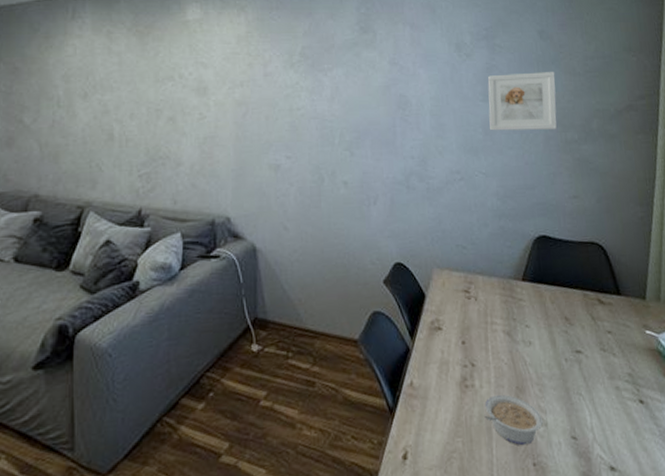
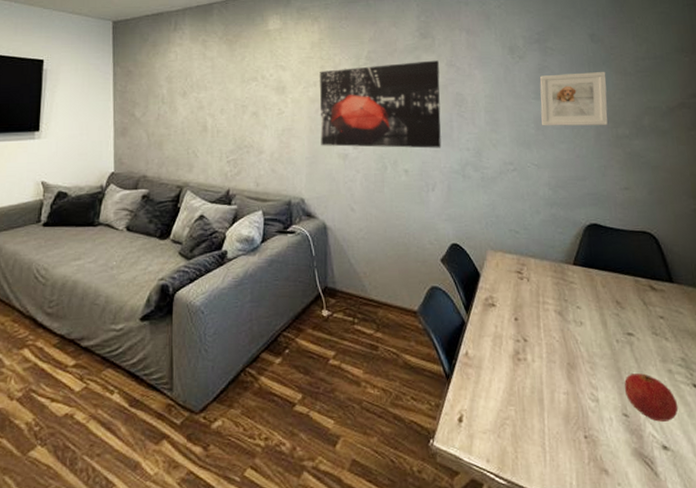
wall art: none [247,58,384,157] -> present [320,60,442,149]
legume: present [484,394,543,446] -> none [536,369,594,419]
fruit: none [572,392,626,442] -> present [624,373,679,422]

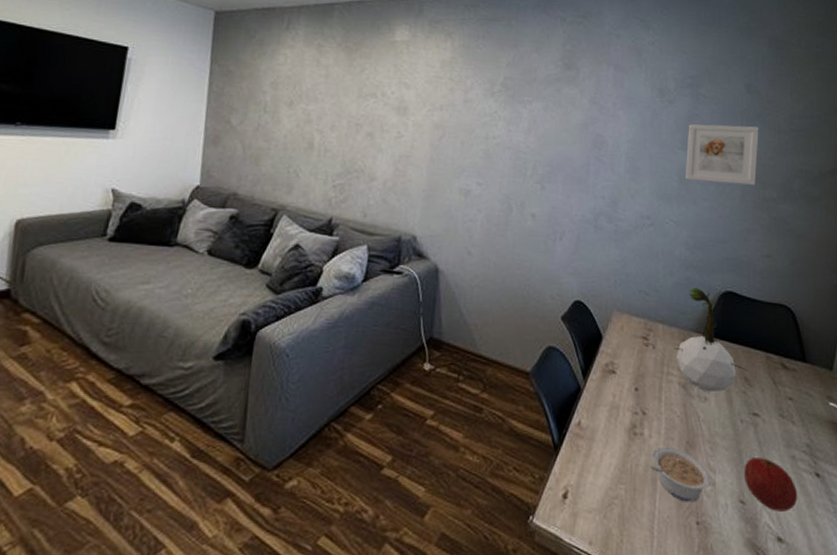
wall art: present [320,60,442,149] -> none [441,93,581,193]
legume: none [536,369,594,419] -> present [650,446,710,502]
plant: none [547,223,619,317] -> present [674,287,749,393]

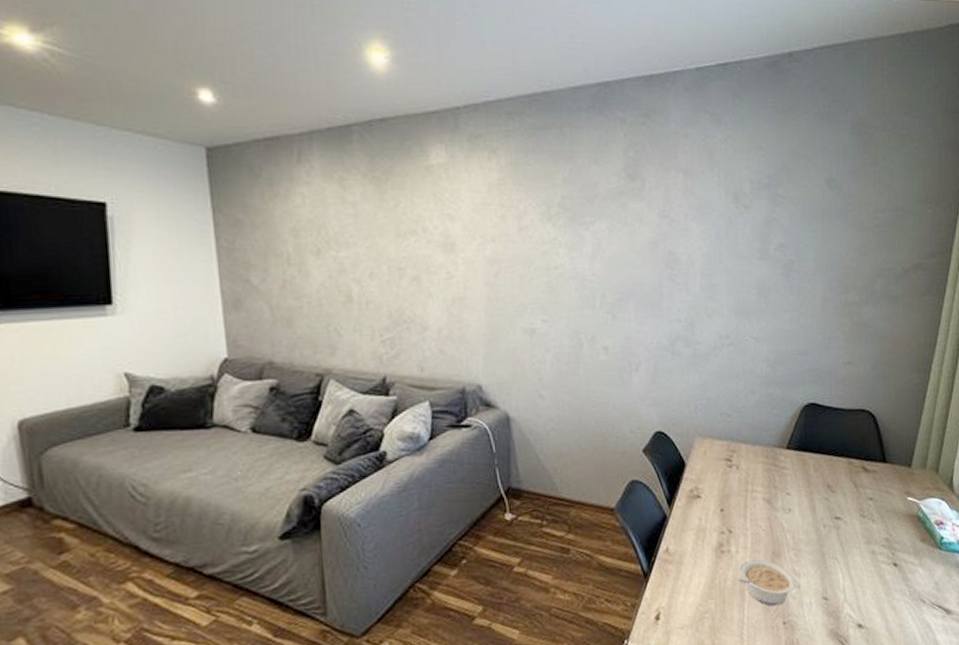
plant: present [674,287,749,393] -> none [758,403,831,504]
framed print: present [686,124,759,186] -> none [765,226,841,292]
fruit: present [743,458,798,511] -> none [826,556,877,602]

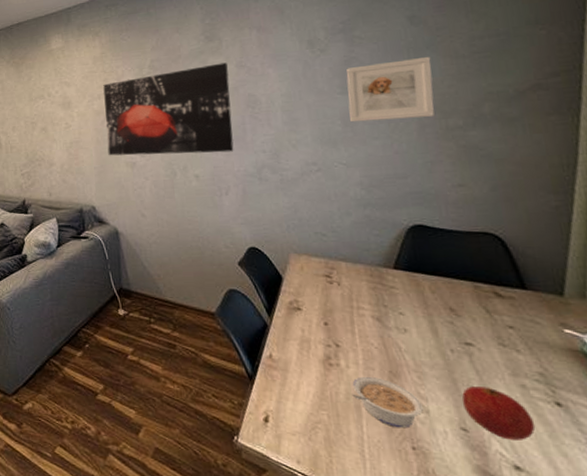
wall art: none [499,209,650,321] -> present [103,62,234,156]
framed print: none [765,226,841,292] -> present [346,57,434,123]
fruit: none [826,556,877,602] -> present [461,386,536,440]

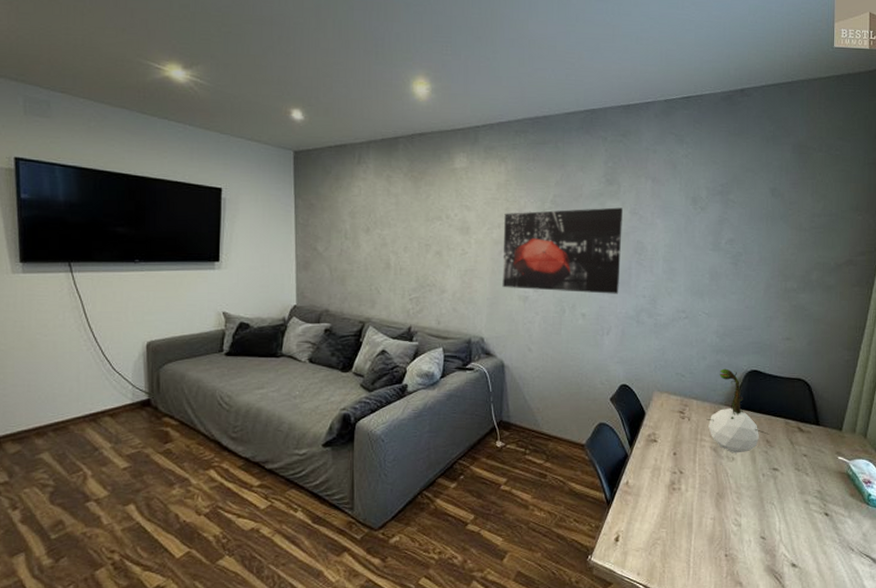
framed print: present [346,57,434,123] -> none [716,226,782,279]
legume: present [352,376,423,428] -> none [687,498,737,540]
plant: none [361,224,454,324] -> present [706,368,770,453]
fruit: present [461,386,536,440] -> none [764,503,810,544]

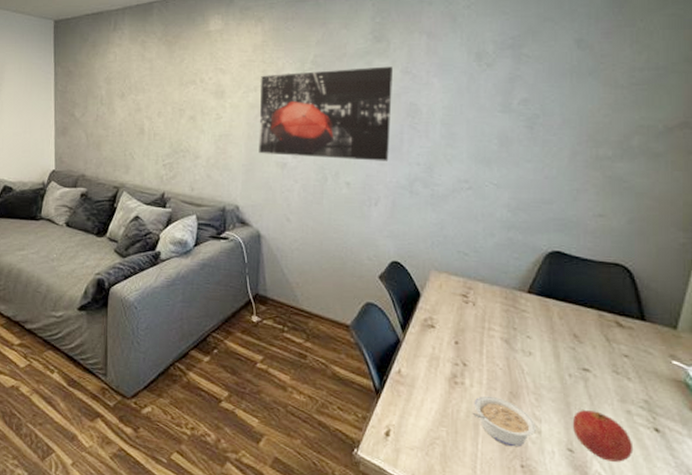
legume: none [687,498,737,540] -> present [472,395,536,447]
plant: present [706,368,770,453] -> none [496,248,578,348]
fruit: none [764,503,810,544] -> present [572,410,634,462]

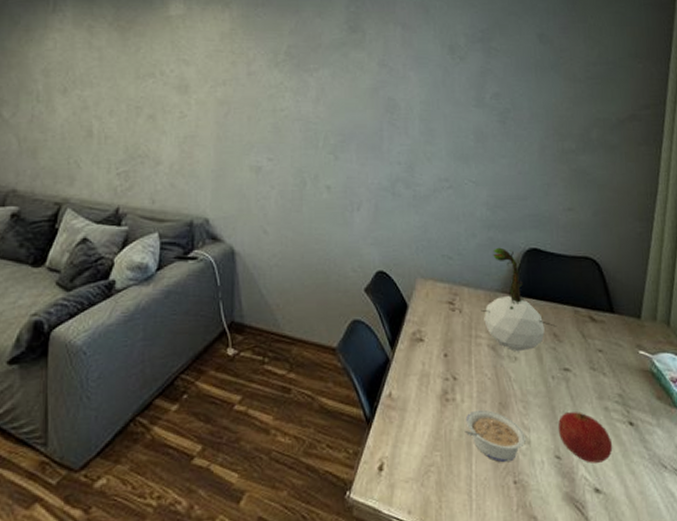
wall art: present [258,66,393,161] -> none [229,59,370,162]
plant: none [496,248,578,348] -> present [481,247,557,352]

